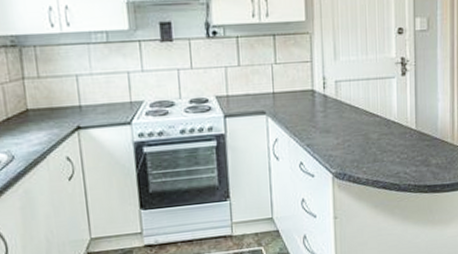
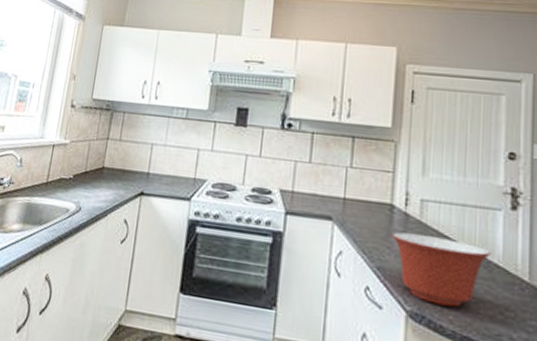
mixing bowl: none [315,109,389,163] -> present [391,232,491,307]

